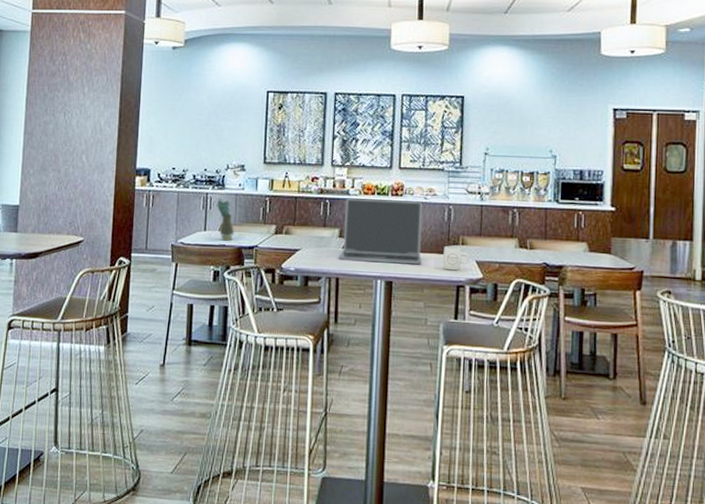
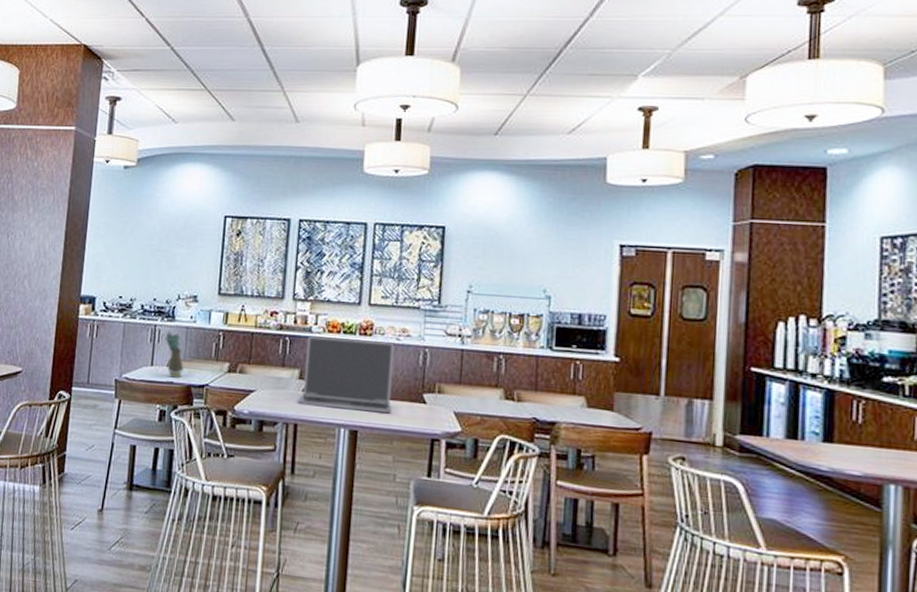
mug: present [442,246,469,271] -> none [415,394,447,422]

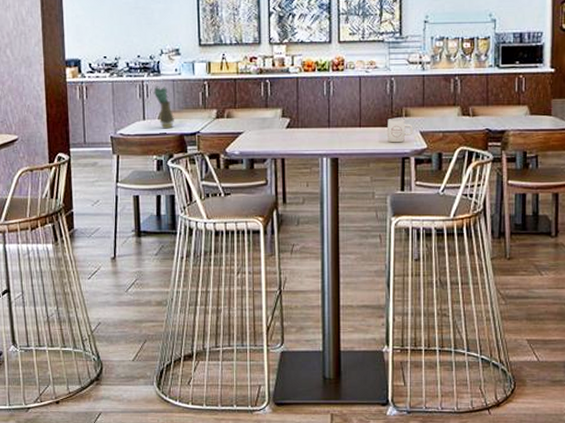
laptop: present [298,336,395,414] -> none [283,75,366,141]
mug: none [415,394,447,422] -> present [386,119,413,143]

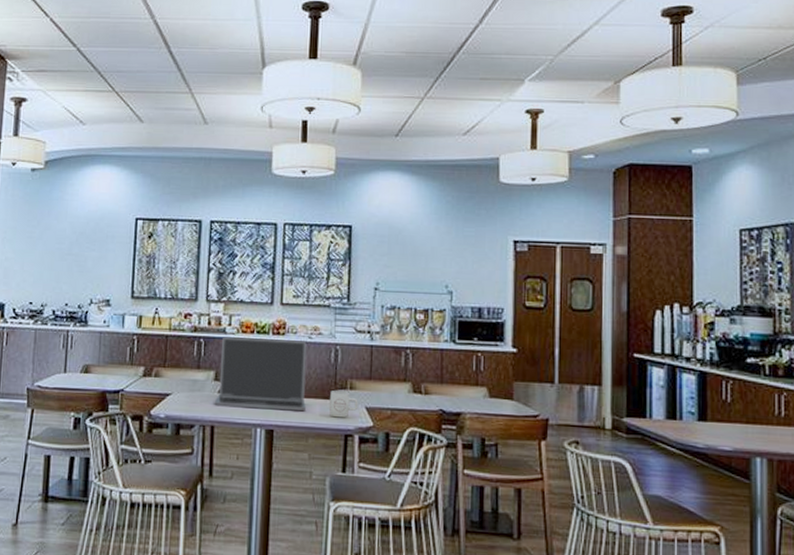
vase: present [153,86,174,129] -> none [78,337,98,384]
laptop: none [283,75,366,141] -> present [214,337,307,412]

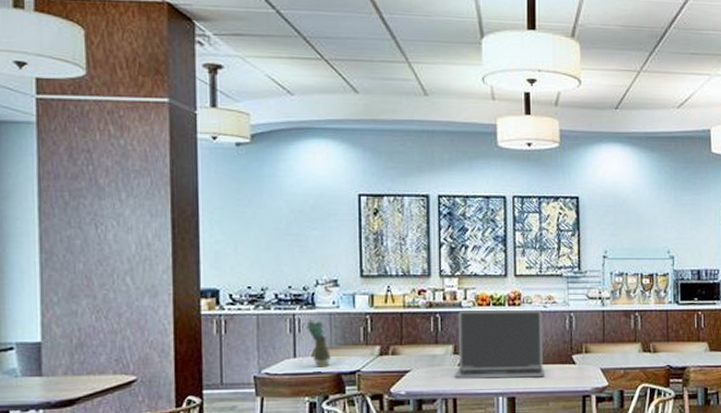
vase: none [78,337,98,384] -> present [306,320,331,367]
mug: present [328,390,358,418] -> none [566,355,594,381]

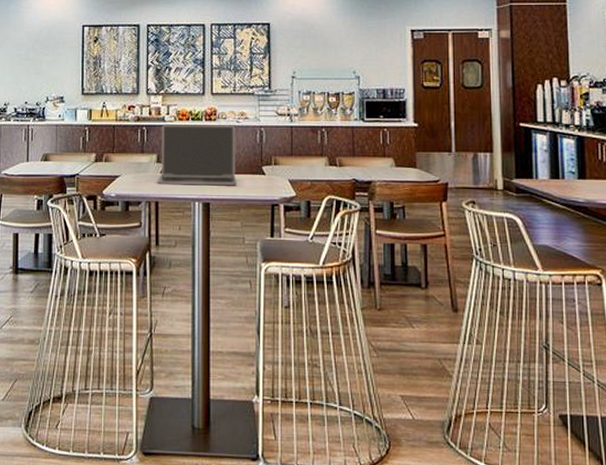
vase: present [306,320,331,367] -> none [37,130,56,170]

